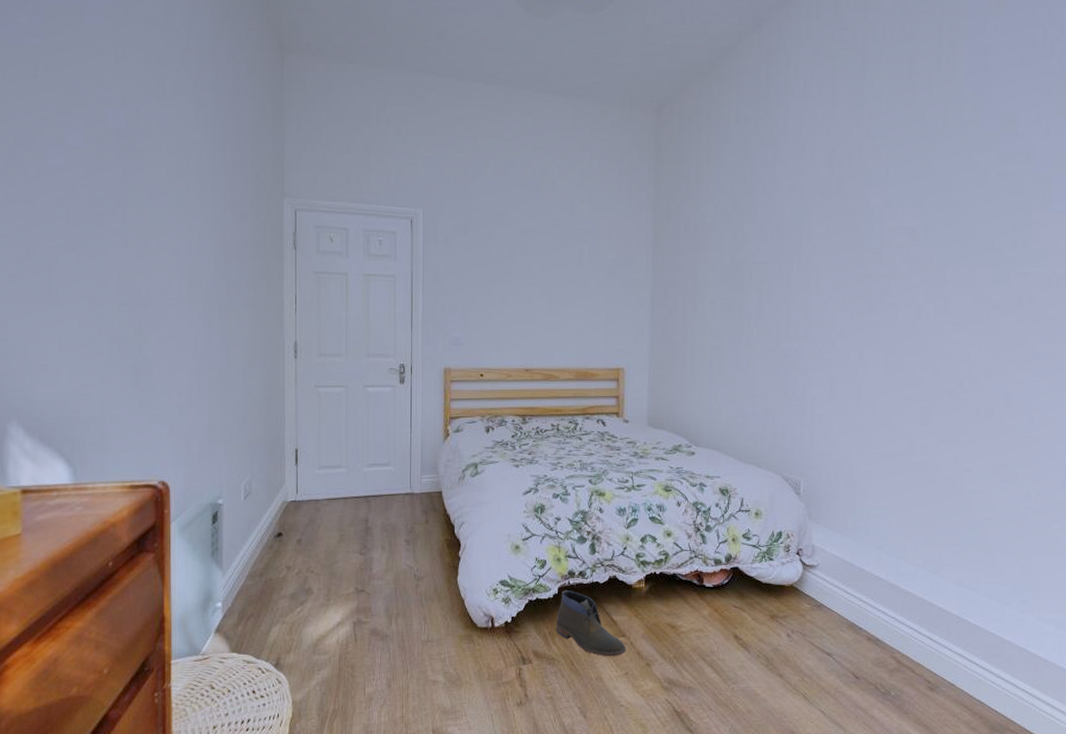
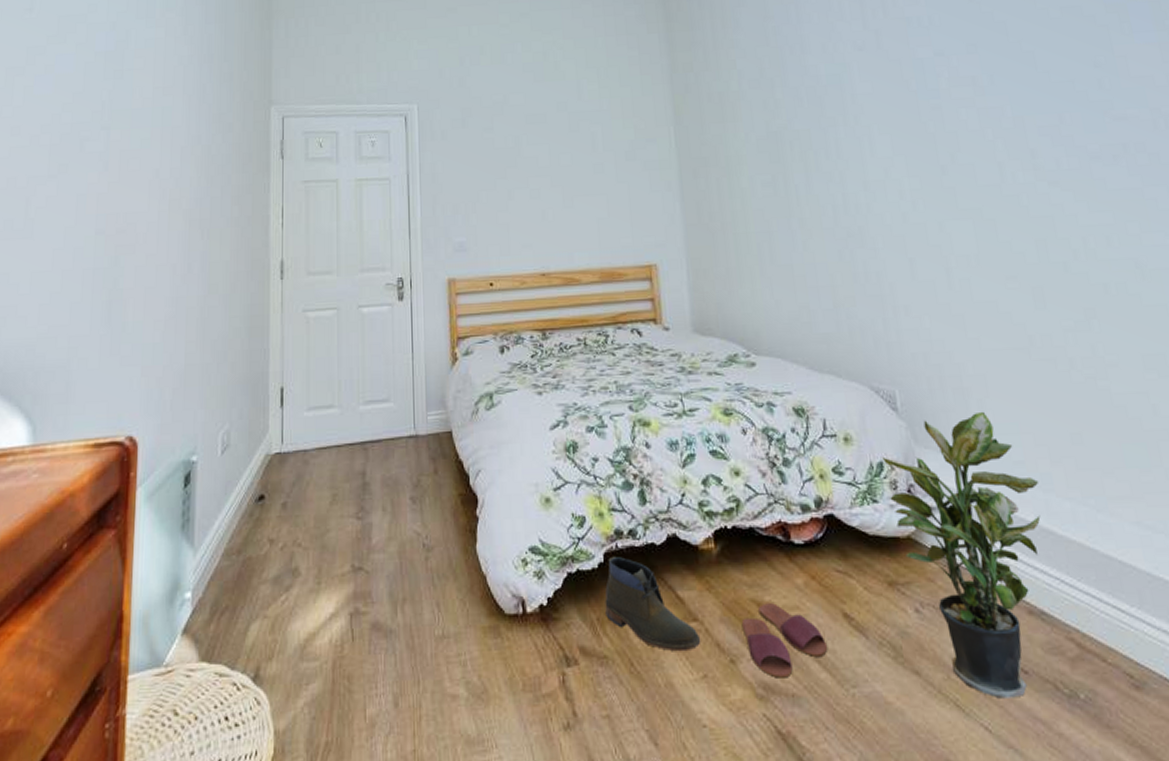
slippers: none [658,627,720,677] -> present [741,603,828,678]
potted plant: none [781,499,895,694] -> present [881,411,1041,699]

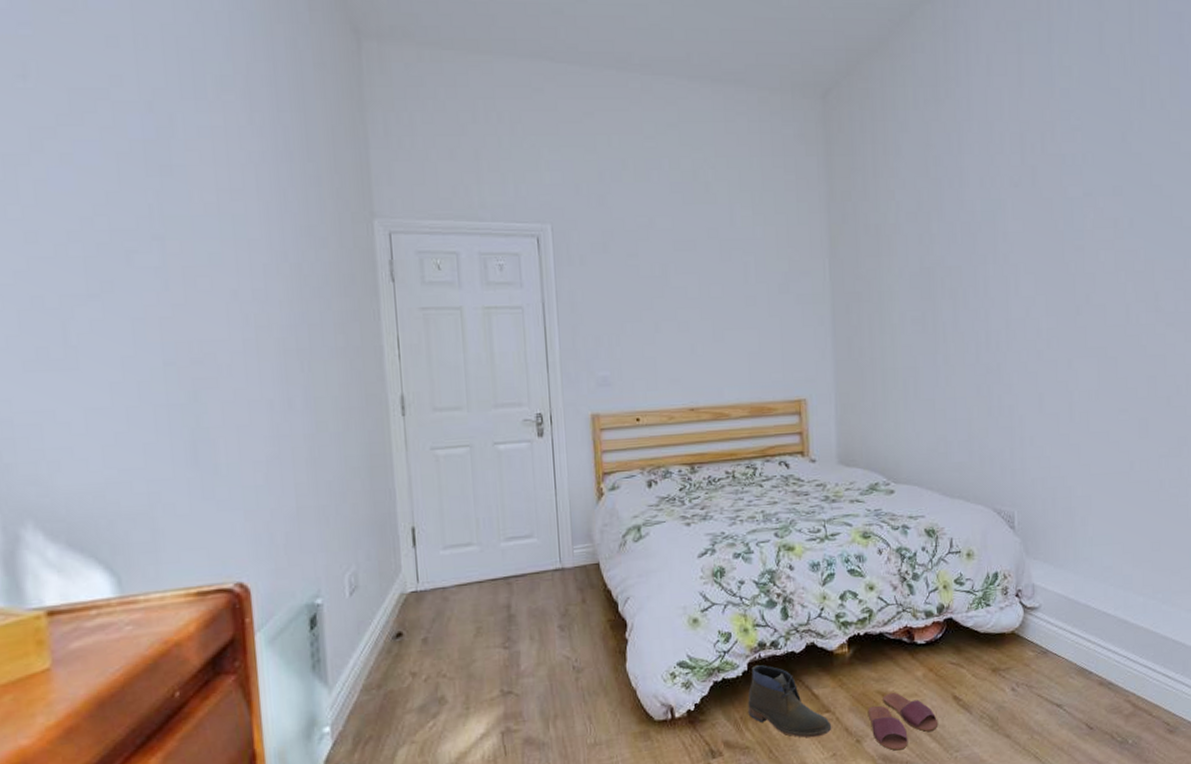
potted plant: present [881,411,1041,699] -> none [997,526,1122,749]

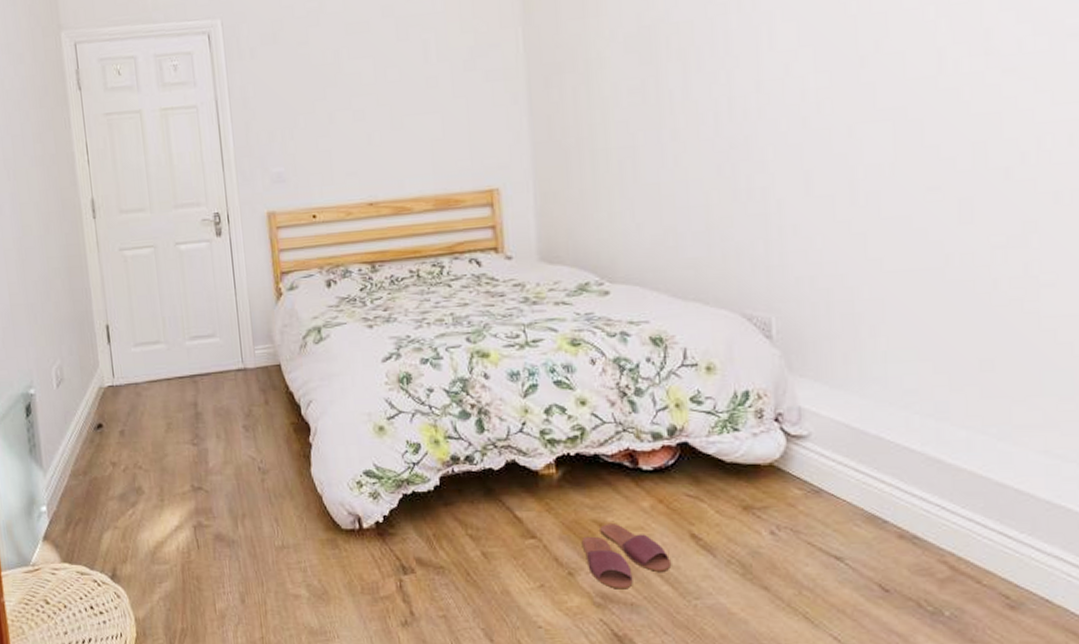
boot: present [748,664,832,738] -> none [441,479,539,565]

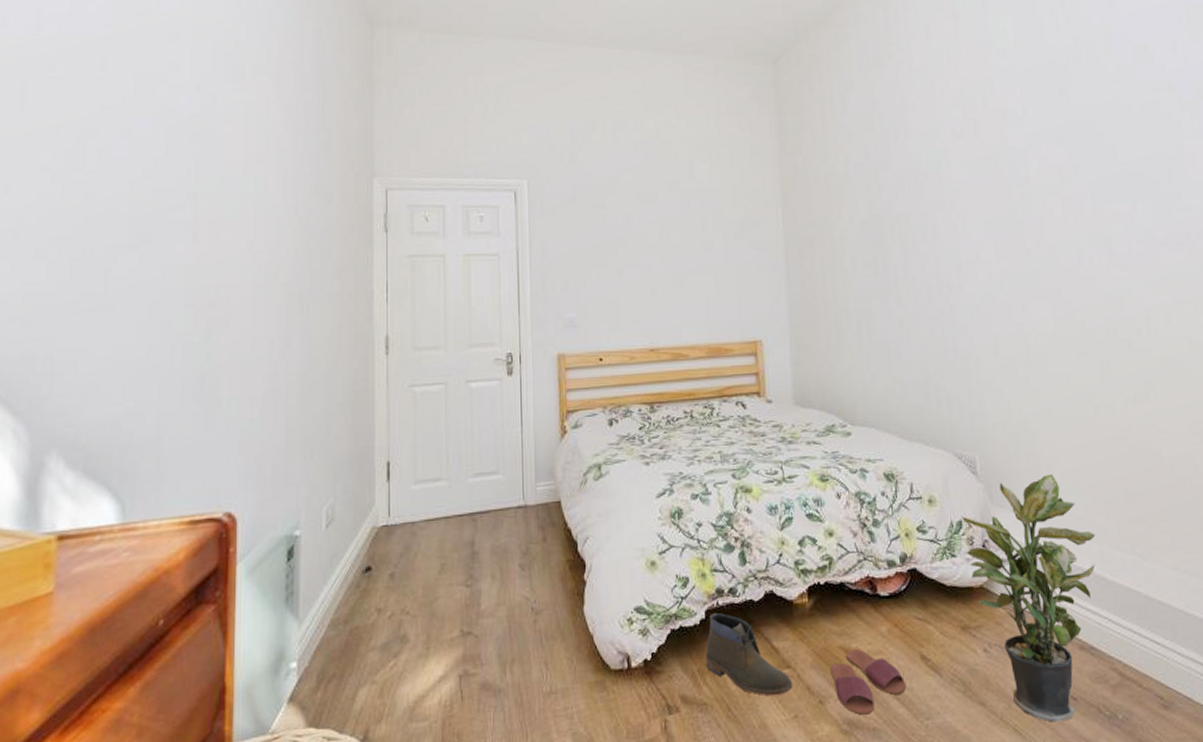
boot: none [441,479,539,565] -> present [705,612,793,697]
potted plant: none [748,338,932,613] -> present [961,473,1096,723]

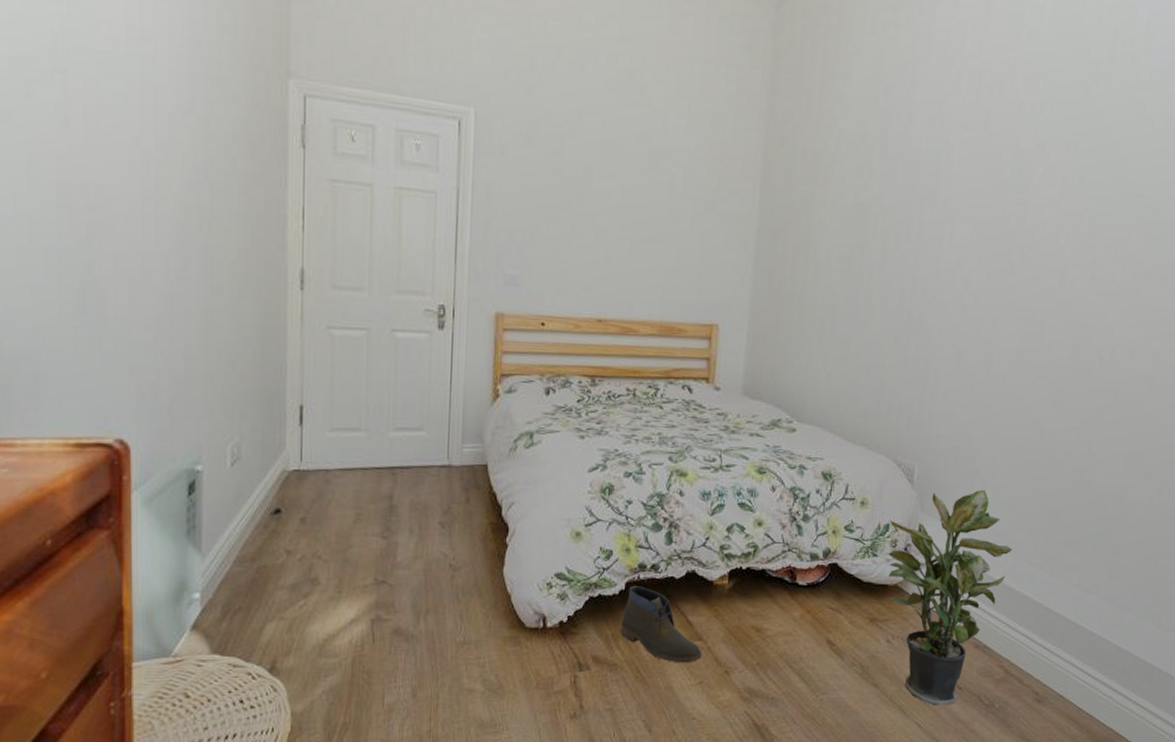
slippers: present [830,649,907,715] -> none [739,630,809,686]

